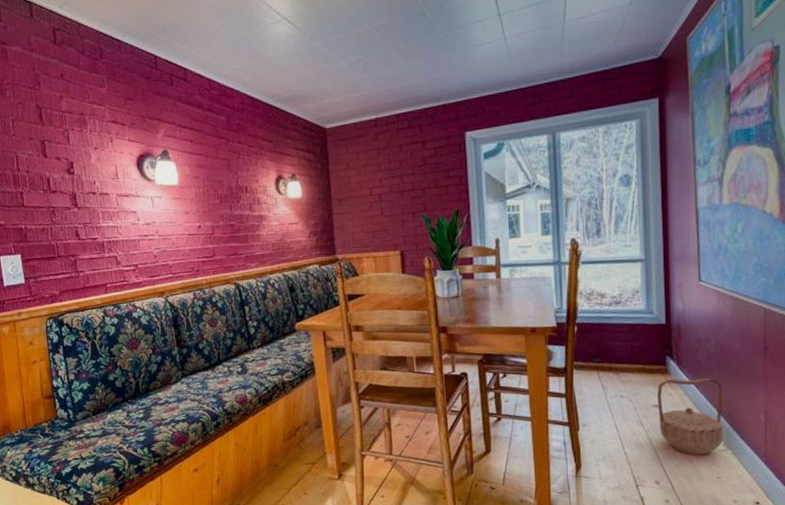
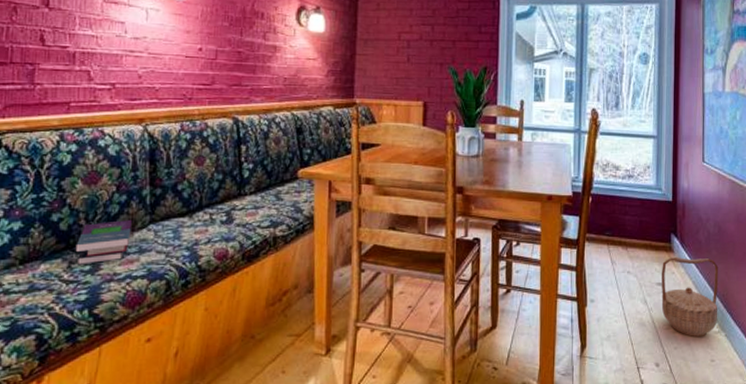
books: none [130,376,170,414] -> present [75,220,133,266]

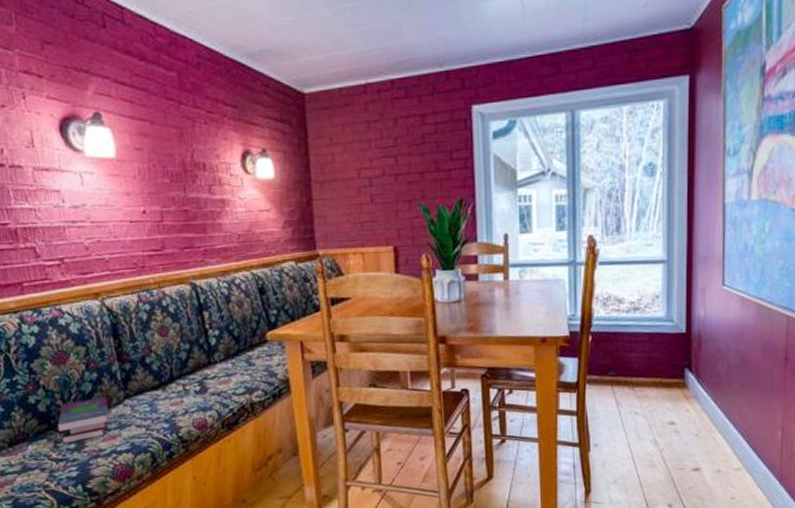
basket: present [661,256,719,338] -> none [673,392,741,476]

